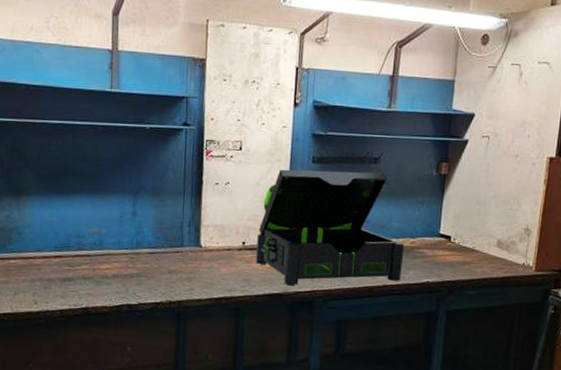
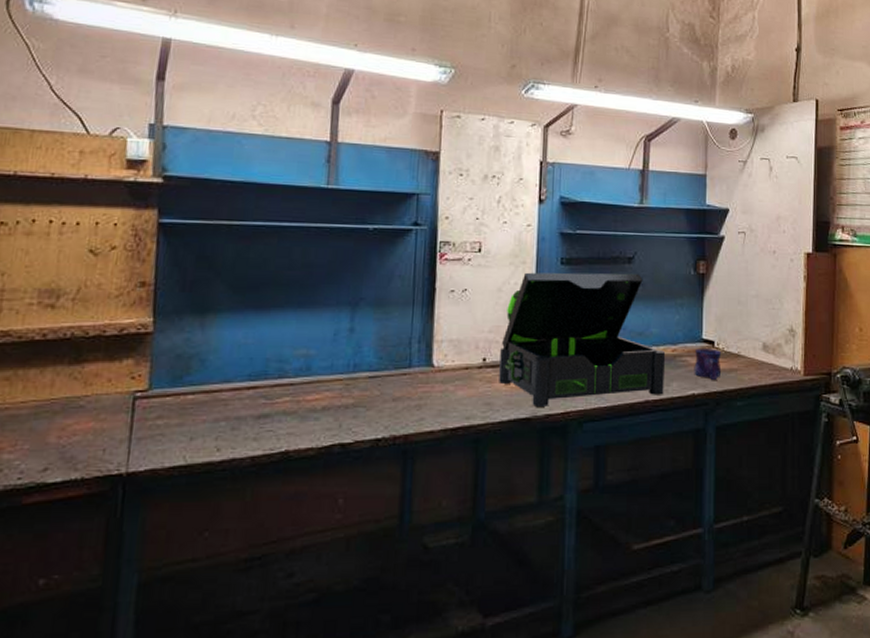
mug: none [430,242,457,271] -> present [694,348,722,380]

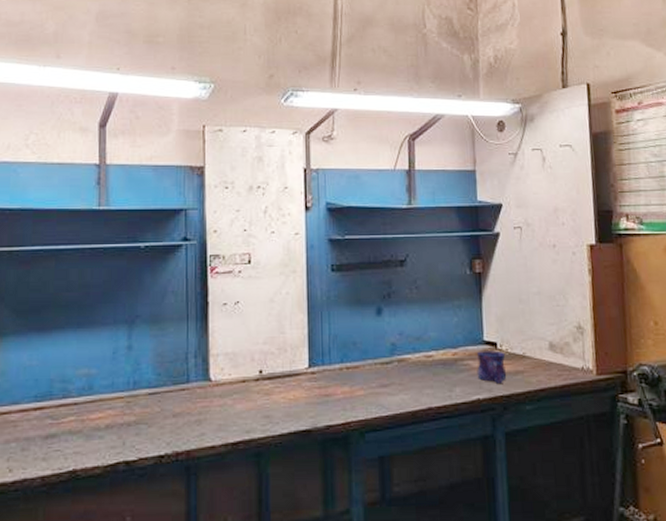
tool box: present [499,272,666,406] -> none [276,276,447,418]

